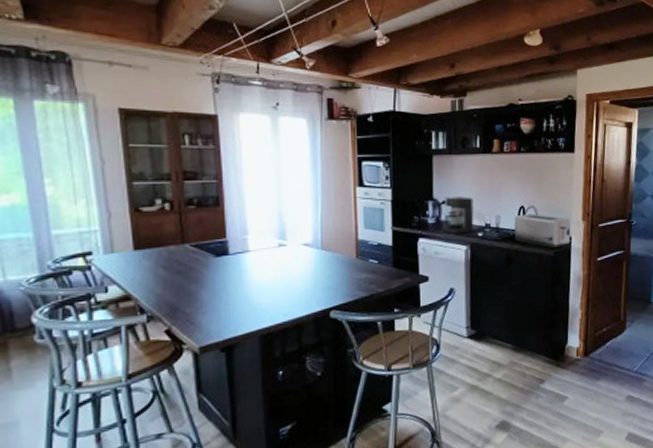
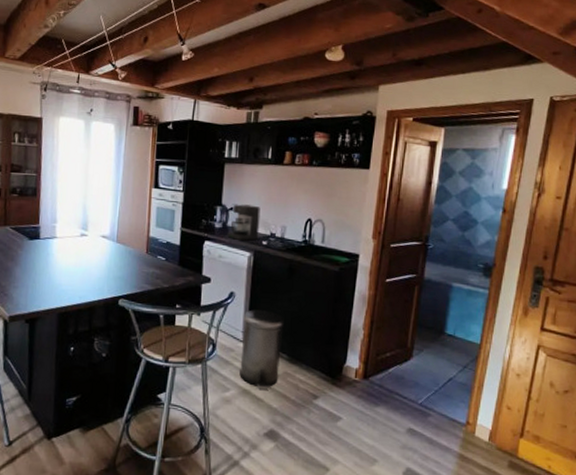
pedal bin: none [466,302,506,383] -> present [239,309,284,390]
toaster: present [514,214,571,249] -> none [299,227,360,265]

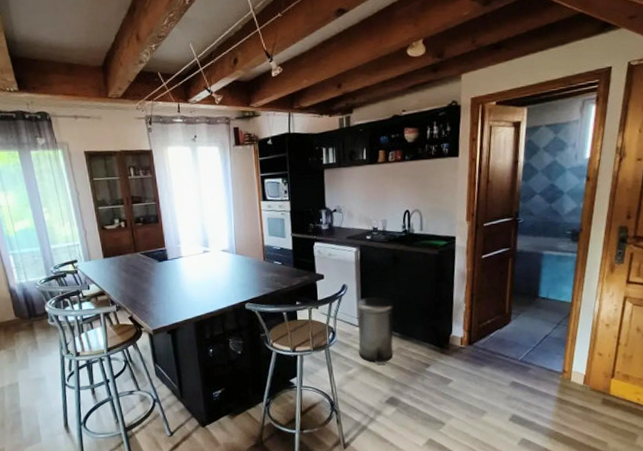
coffee maker: present [227,204,261,242] -> none [334,204,363,239]

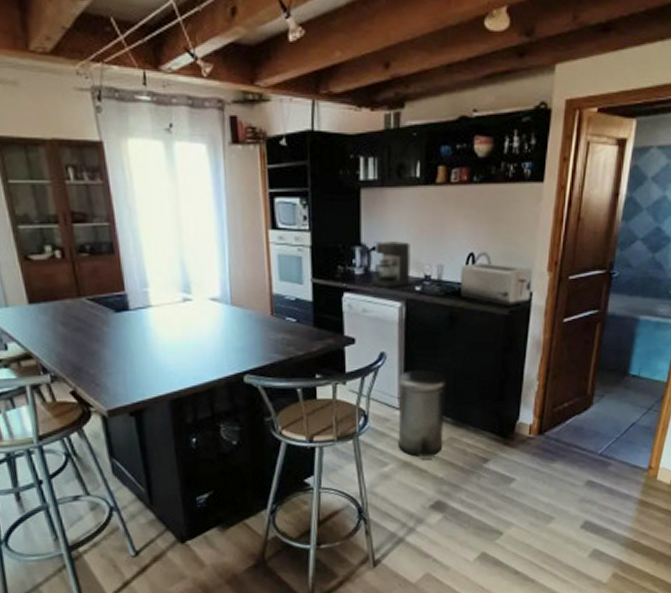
coffee maker: none [334,204,363,239] -> present [371,241,411,289]
toaster: none [400,217,455,248] -> present [461,263,533,307]

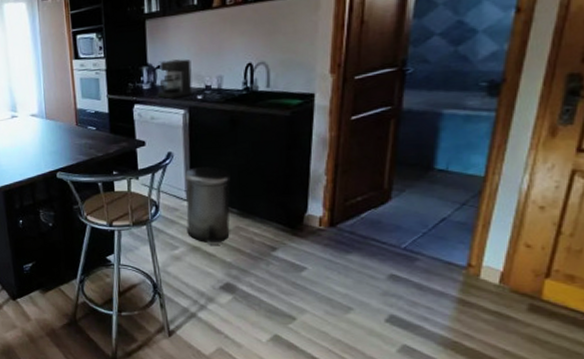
toaster: present [461,263,533,307] -> none [240,70,314,108]

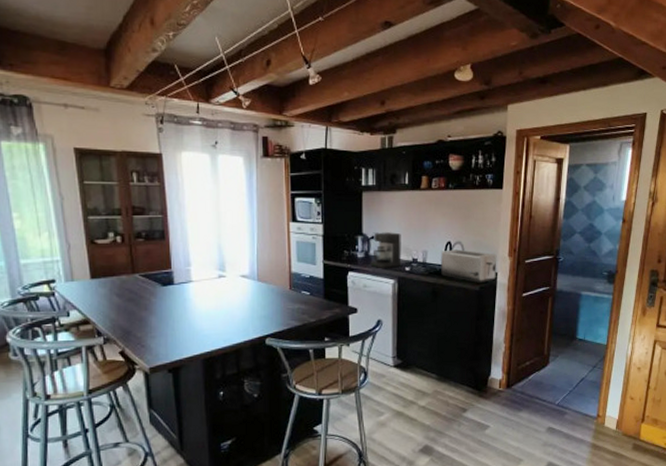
pedal bin: present [185,166,231,245] -> none [392,334,431,410]
toaster: none [240,70,314,108] -> present [441,249,497,284]

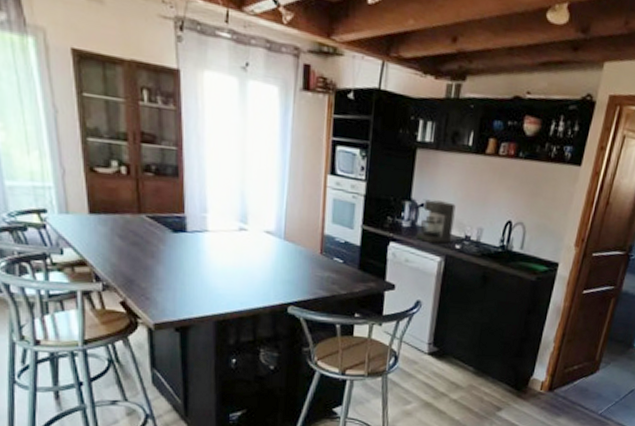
toaster: present [441,249,497,284] -> none [495,230,562,274]

